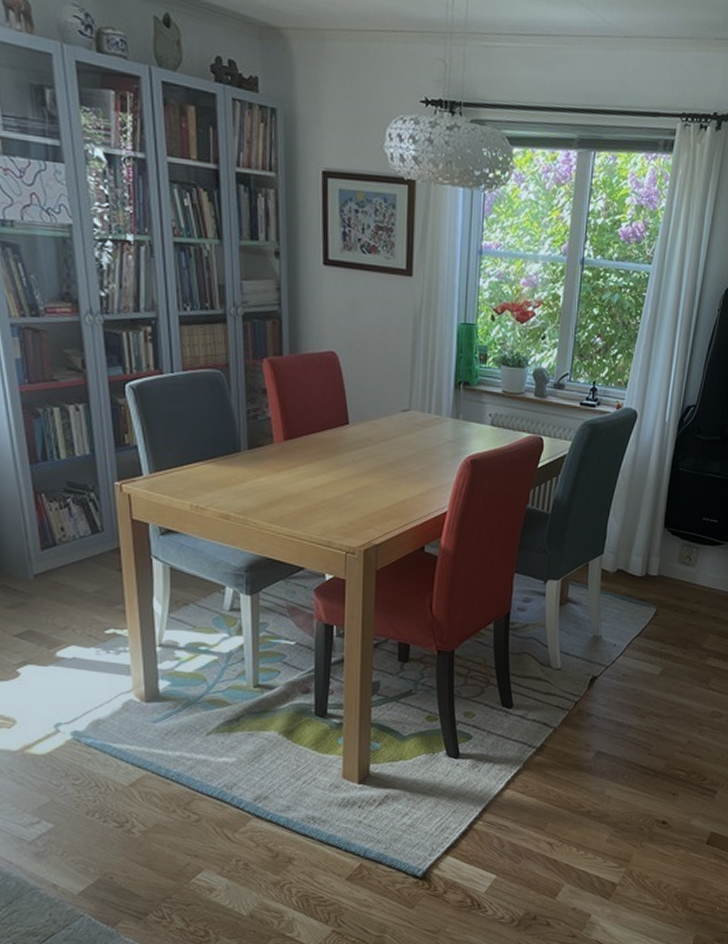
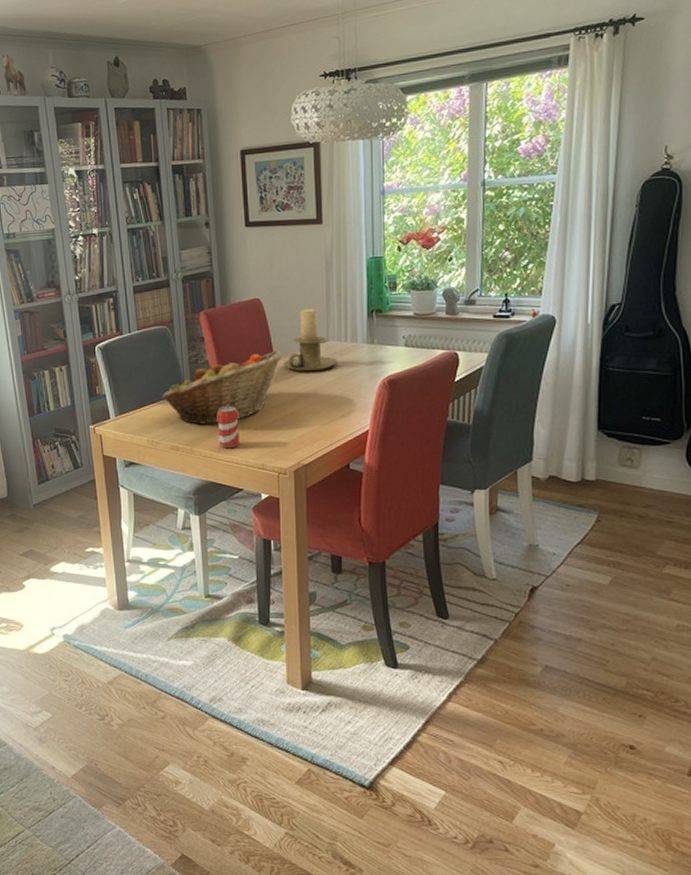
fruit basket: none [211,414,359,492] -> present [162,350,283,425]
beverage can: none [278,473,304,522] -> present [218,406,240,449]
candle holder: none [358,371,420,443] -> present [283,309,339,372]

